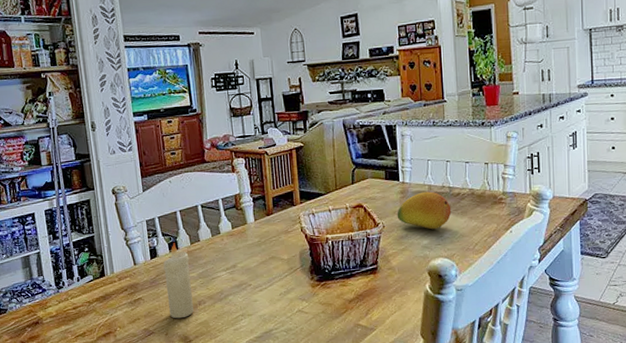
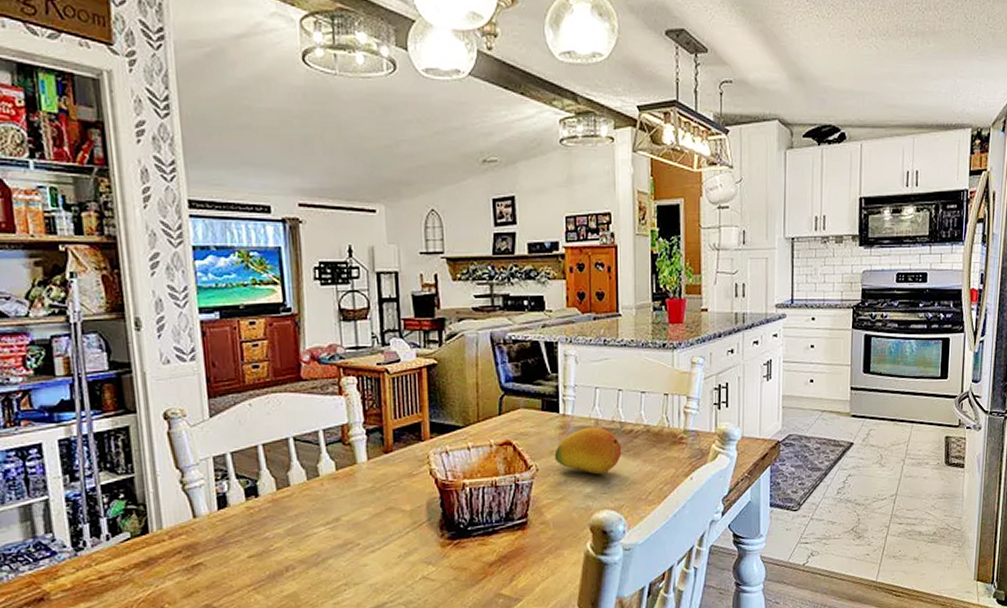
candle: present [163,243,194,319] -> none [236,488,278,591]

